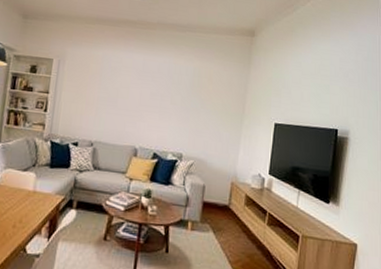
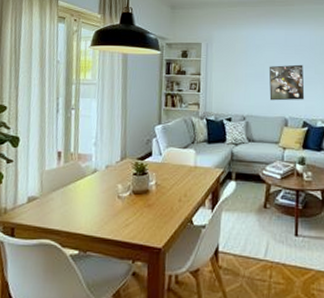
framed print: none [120,91,159,131] -> present [268,64,305,101]

